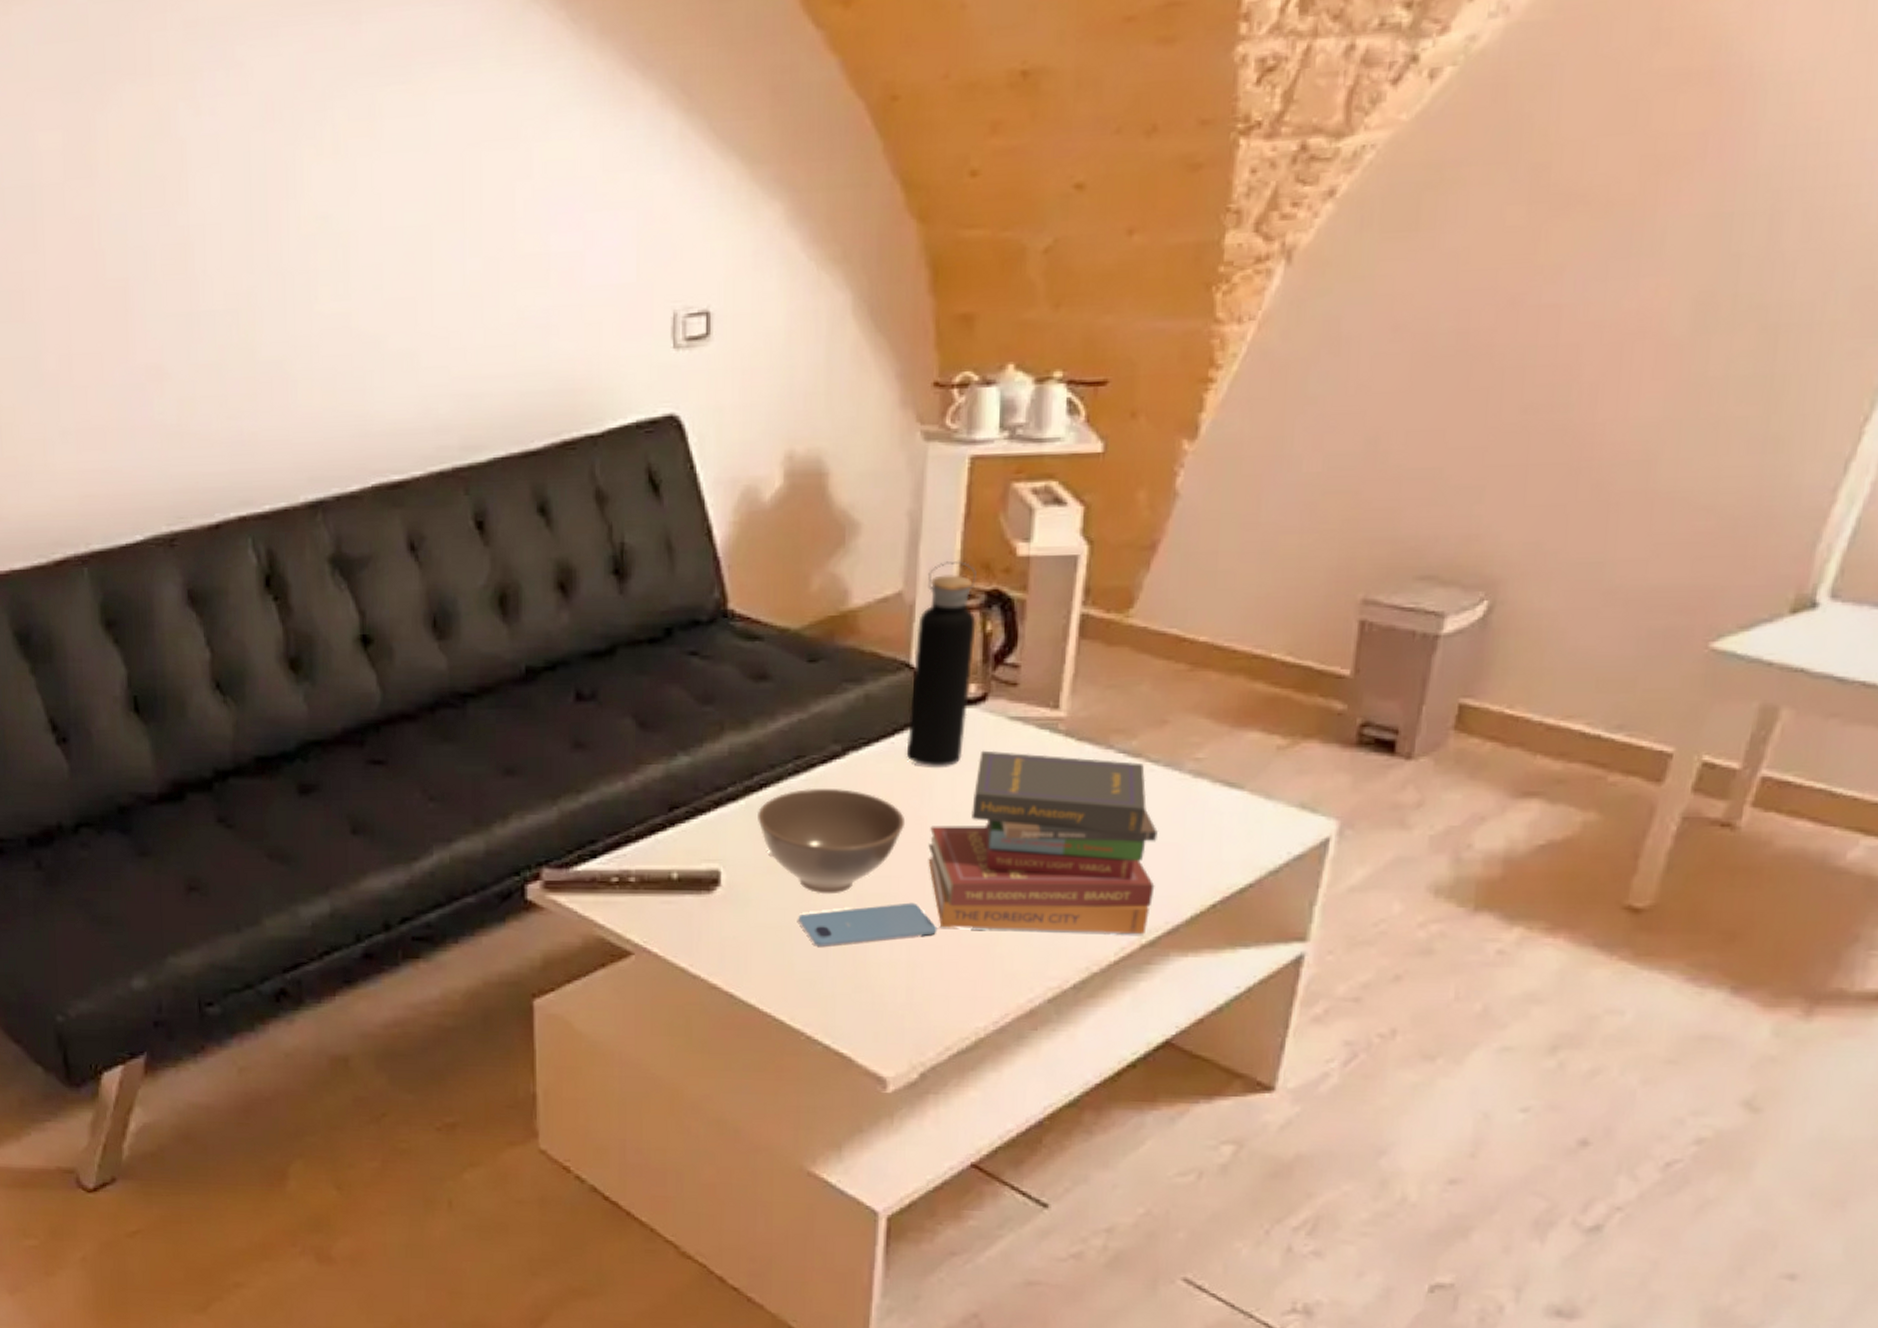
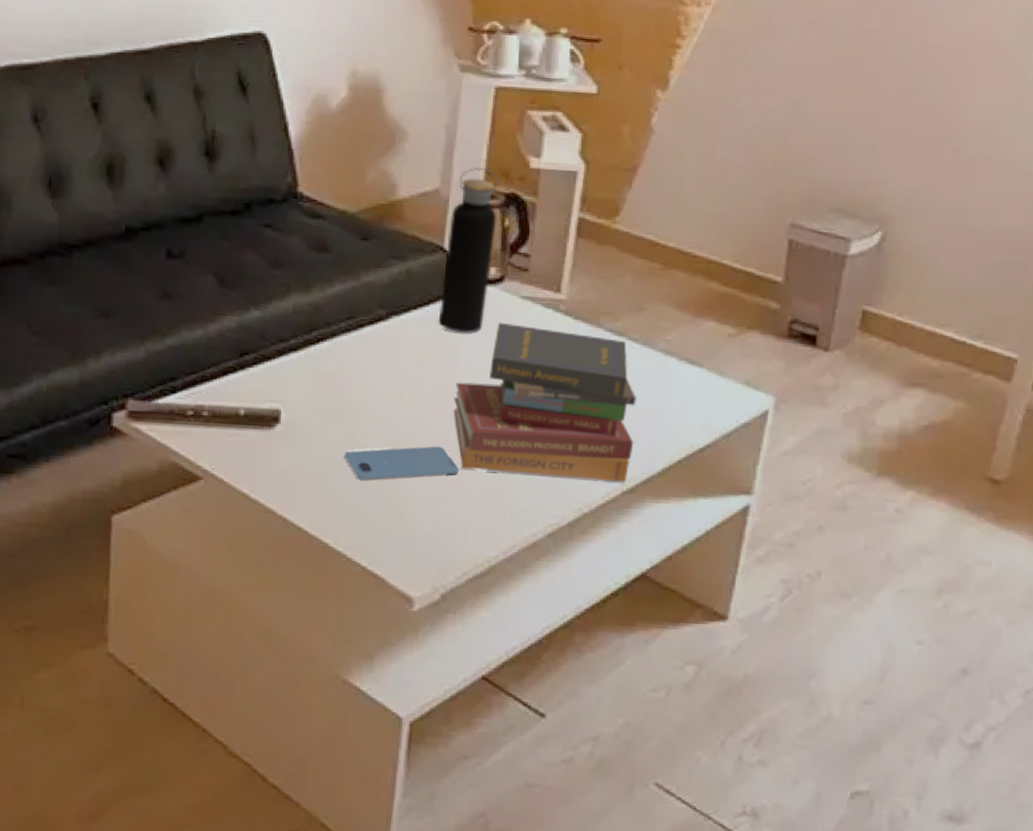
bowl: present [758,788,906,895] -> none [314,344,436,436]

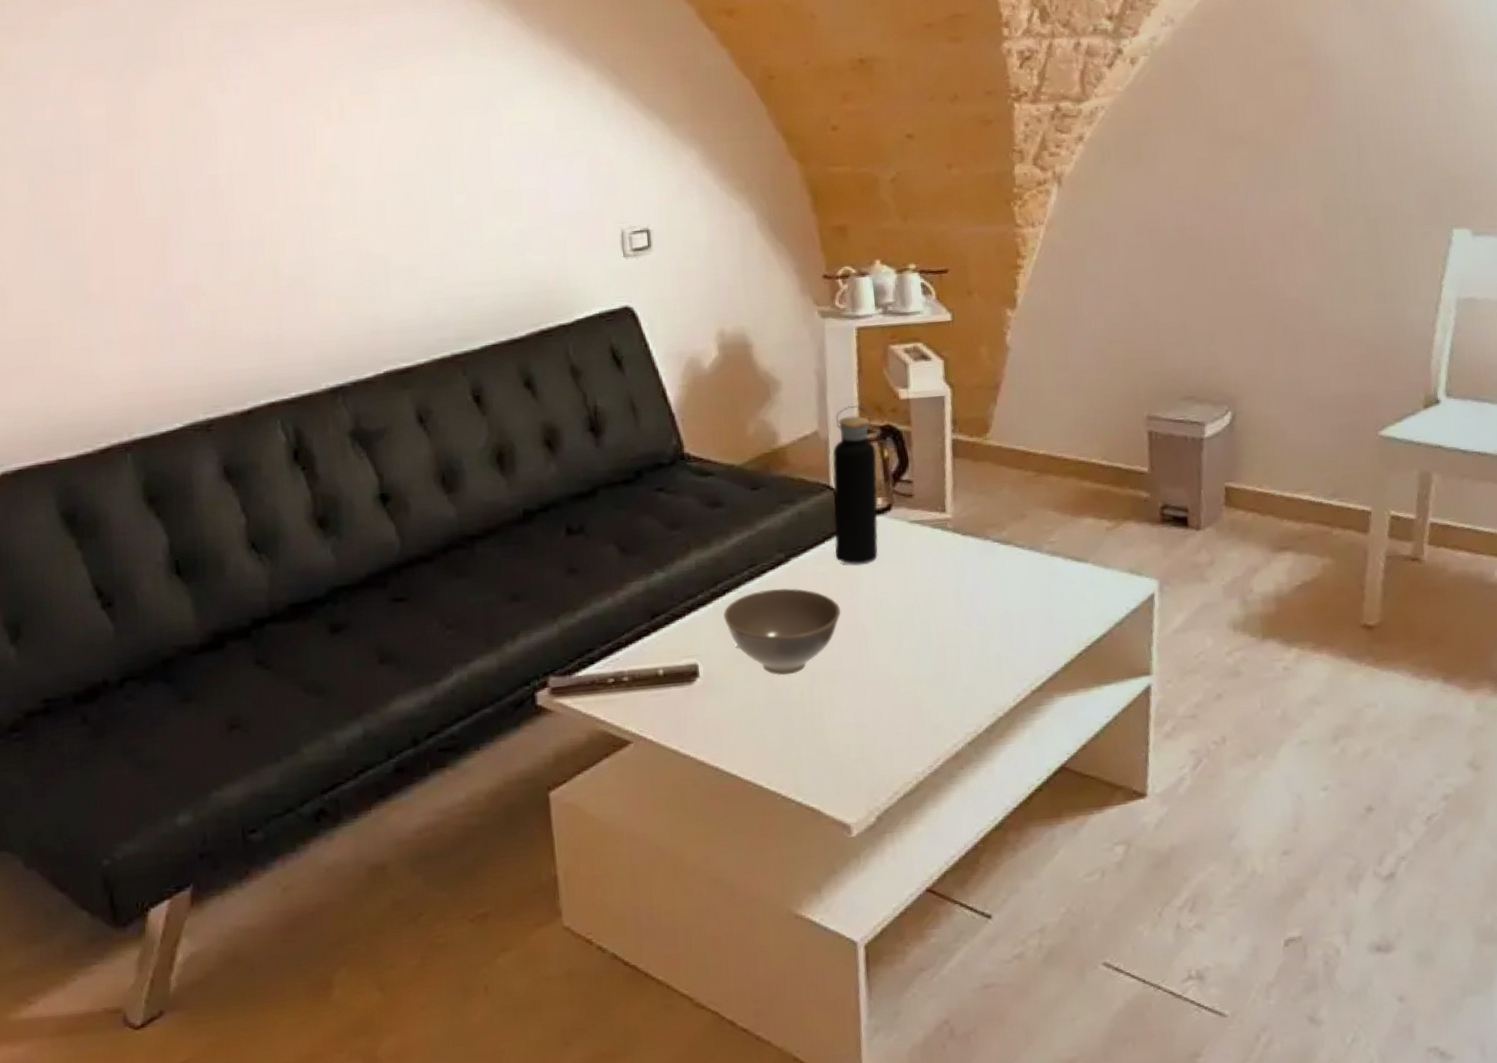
bowl: none [314,344,436,436] -> present [724,588,841,676]
smartphone: present [344,446,459,480] -> none [765,675,876,719]
books: present [453,322,638,483] -> none [861,548,1035,693]

